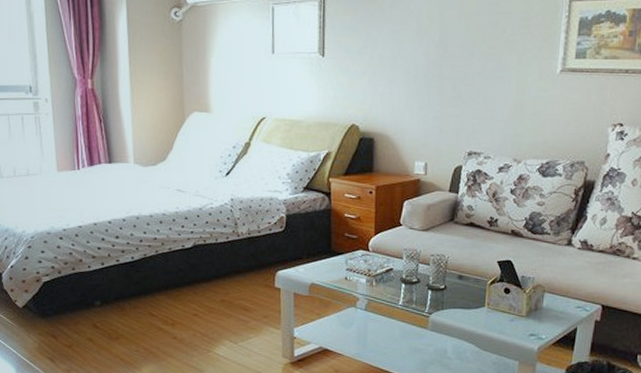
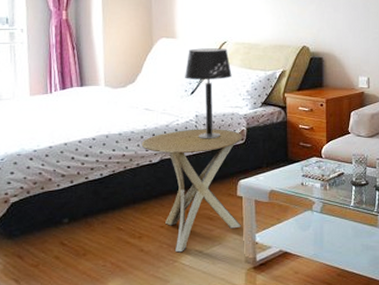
side table: none [173,213,282,343] -> present [141,129,243,253]
table lamp: none [219,124,271,226] -> present [185,48,232,139]

